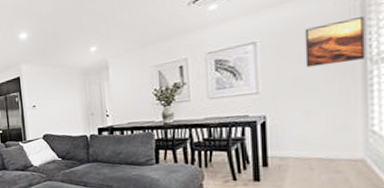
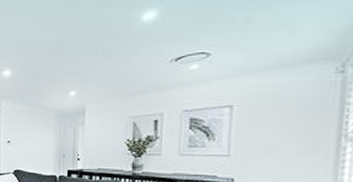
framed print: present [304,17,366,67] -> none [279,93,345,136]

